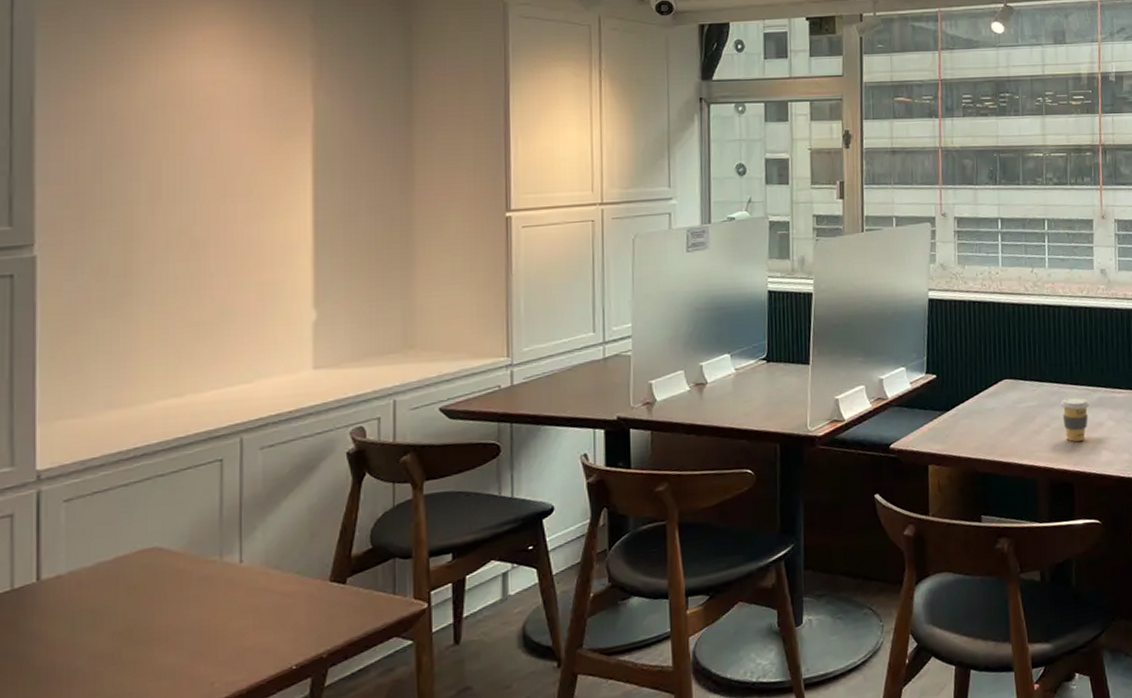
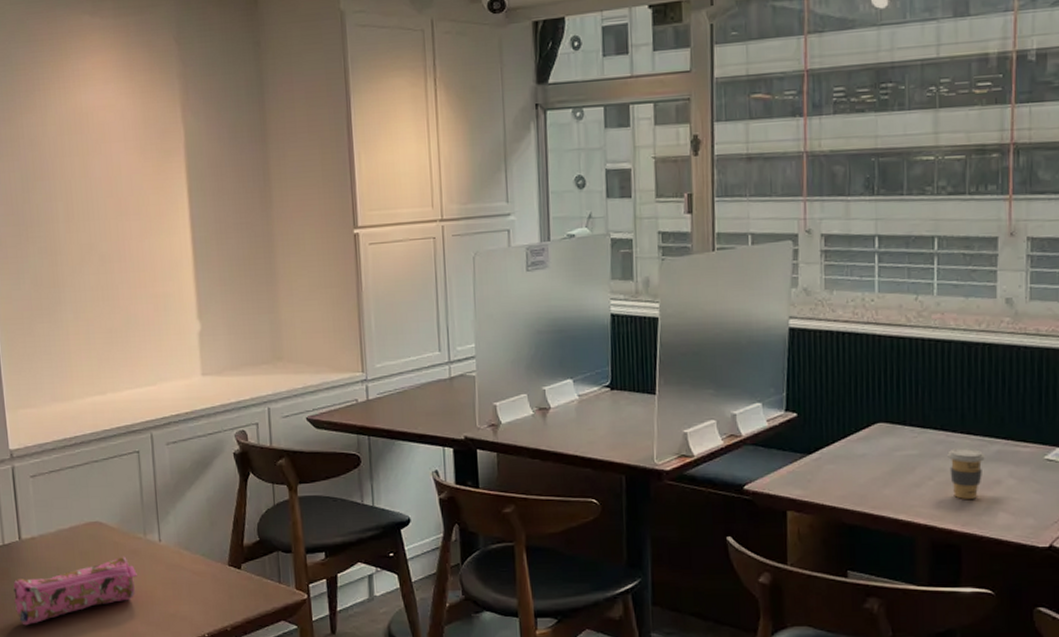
pencil case: none [19,585,206,690] -> present [13,556,137,626]

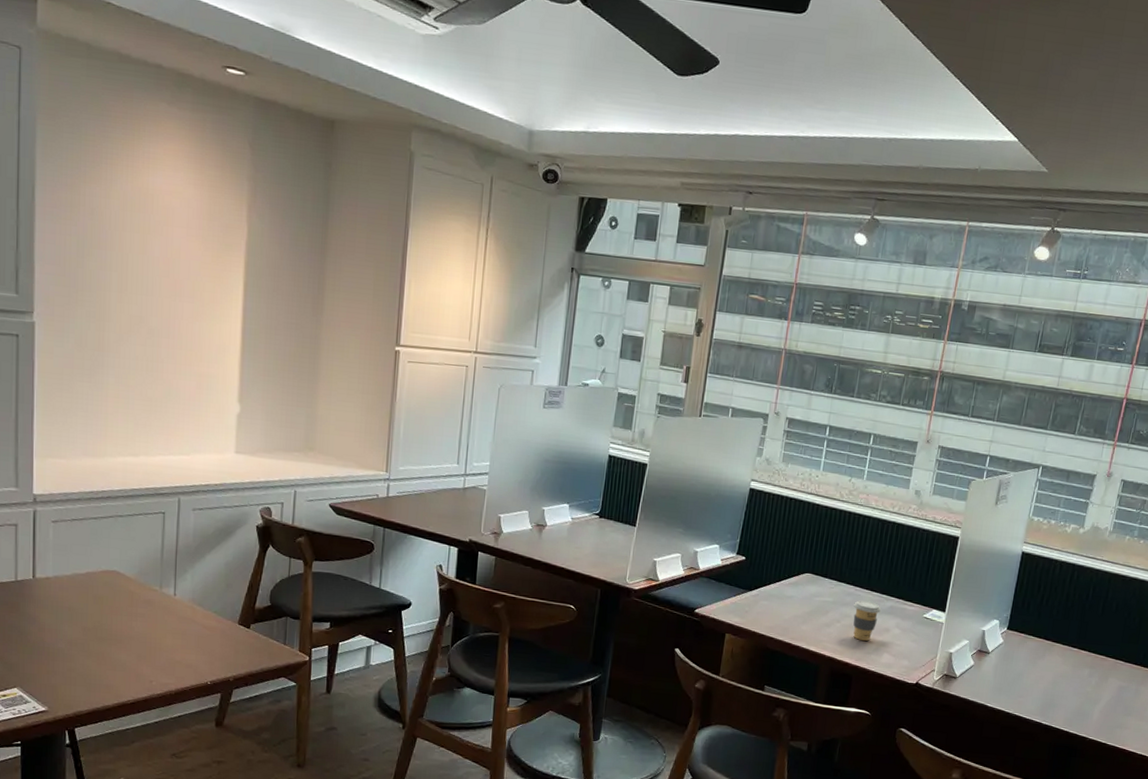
pencil case: present [13,556,137,626] -> none [20,604,149,657]

